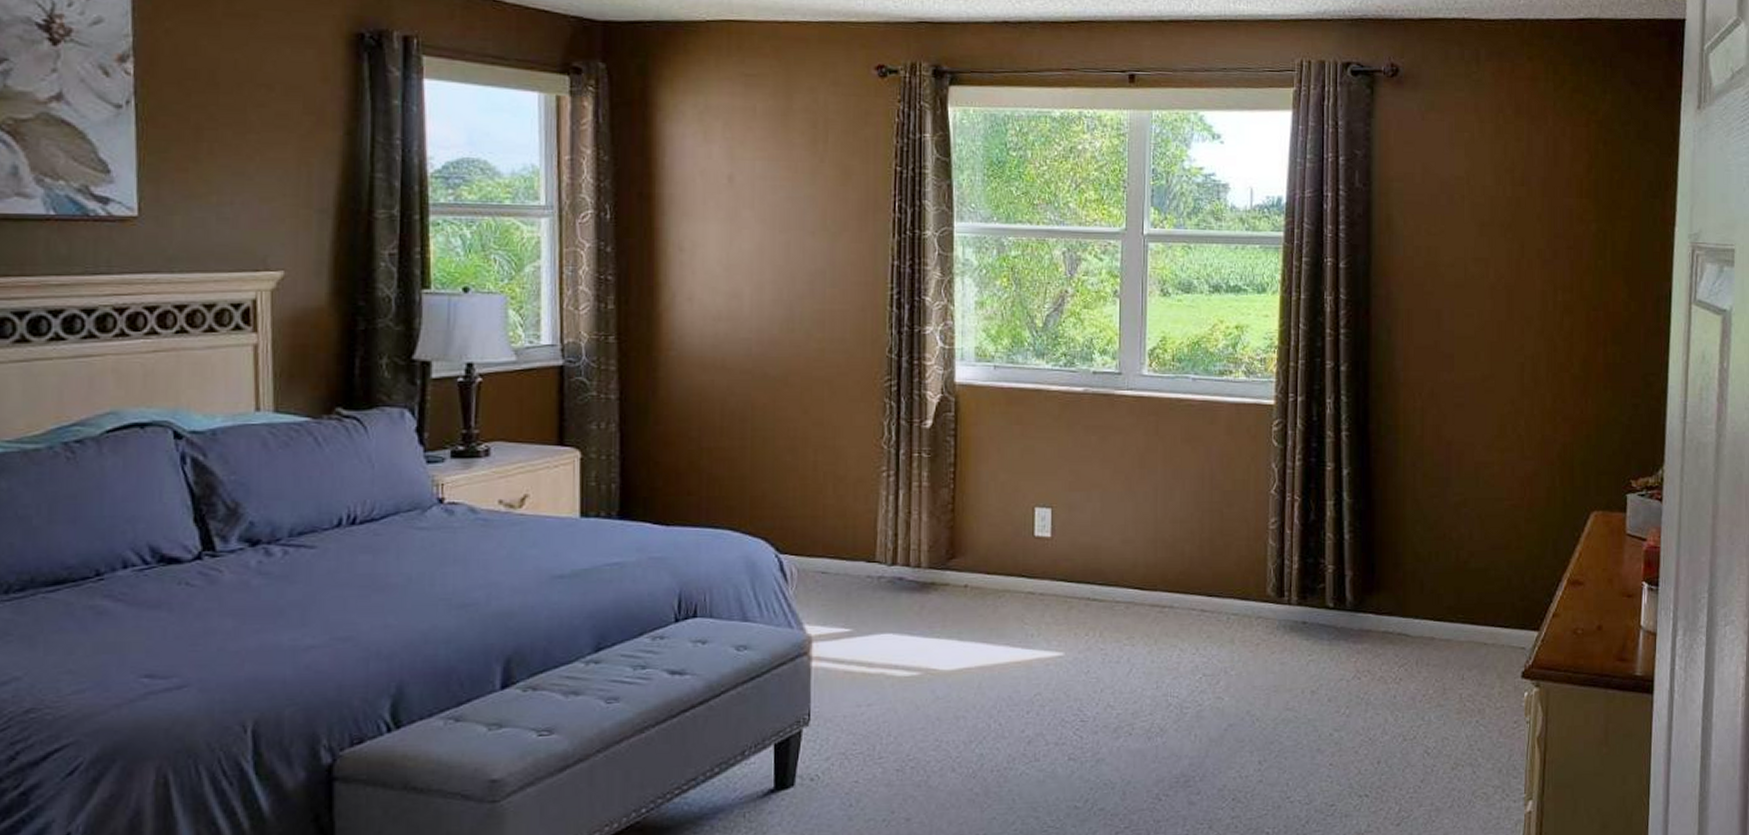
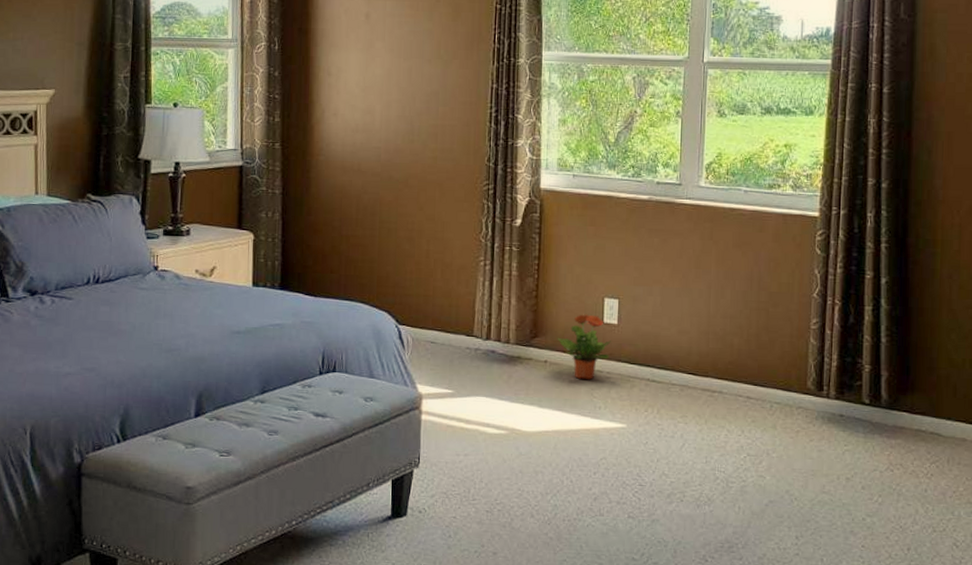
potted plant: none [979,527,1045,604] -> present [557,314,612,380]

